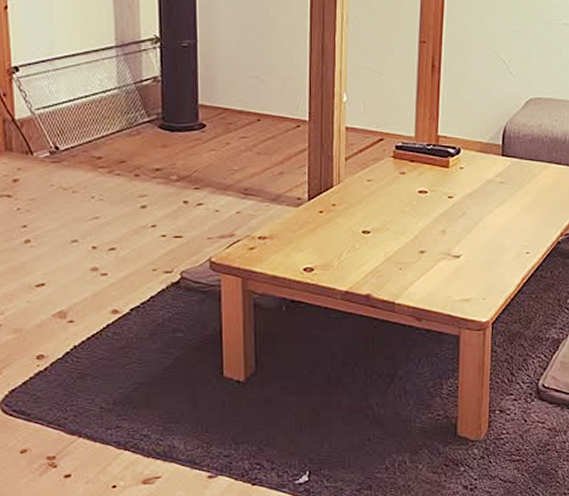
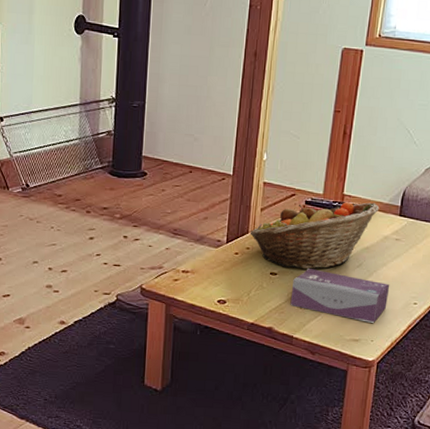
fruit basket: none [334,143,479,225] -> present [249,202,380,270]
tissue box: none [388,223,499,279] -> present [290,269,390,323]

